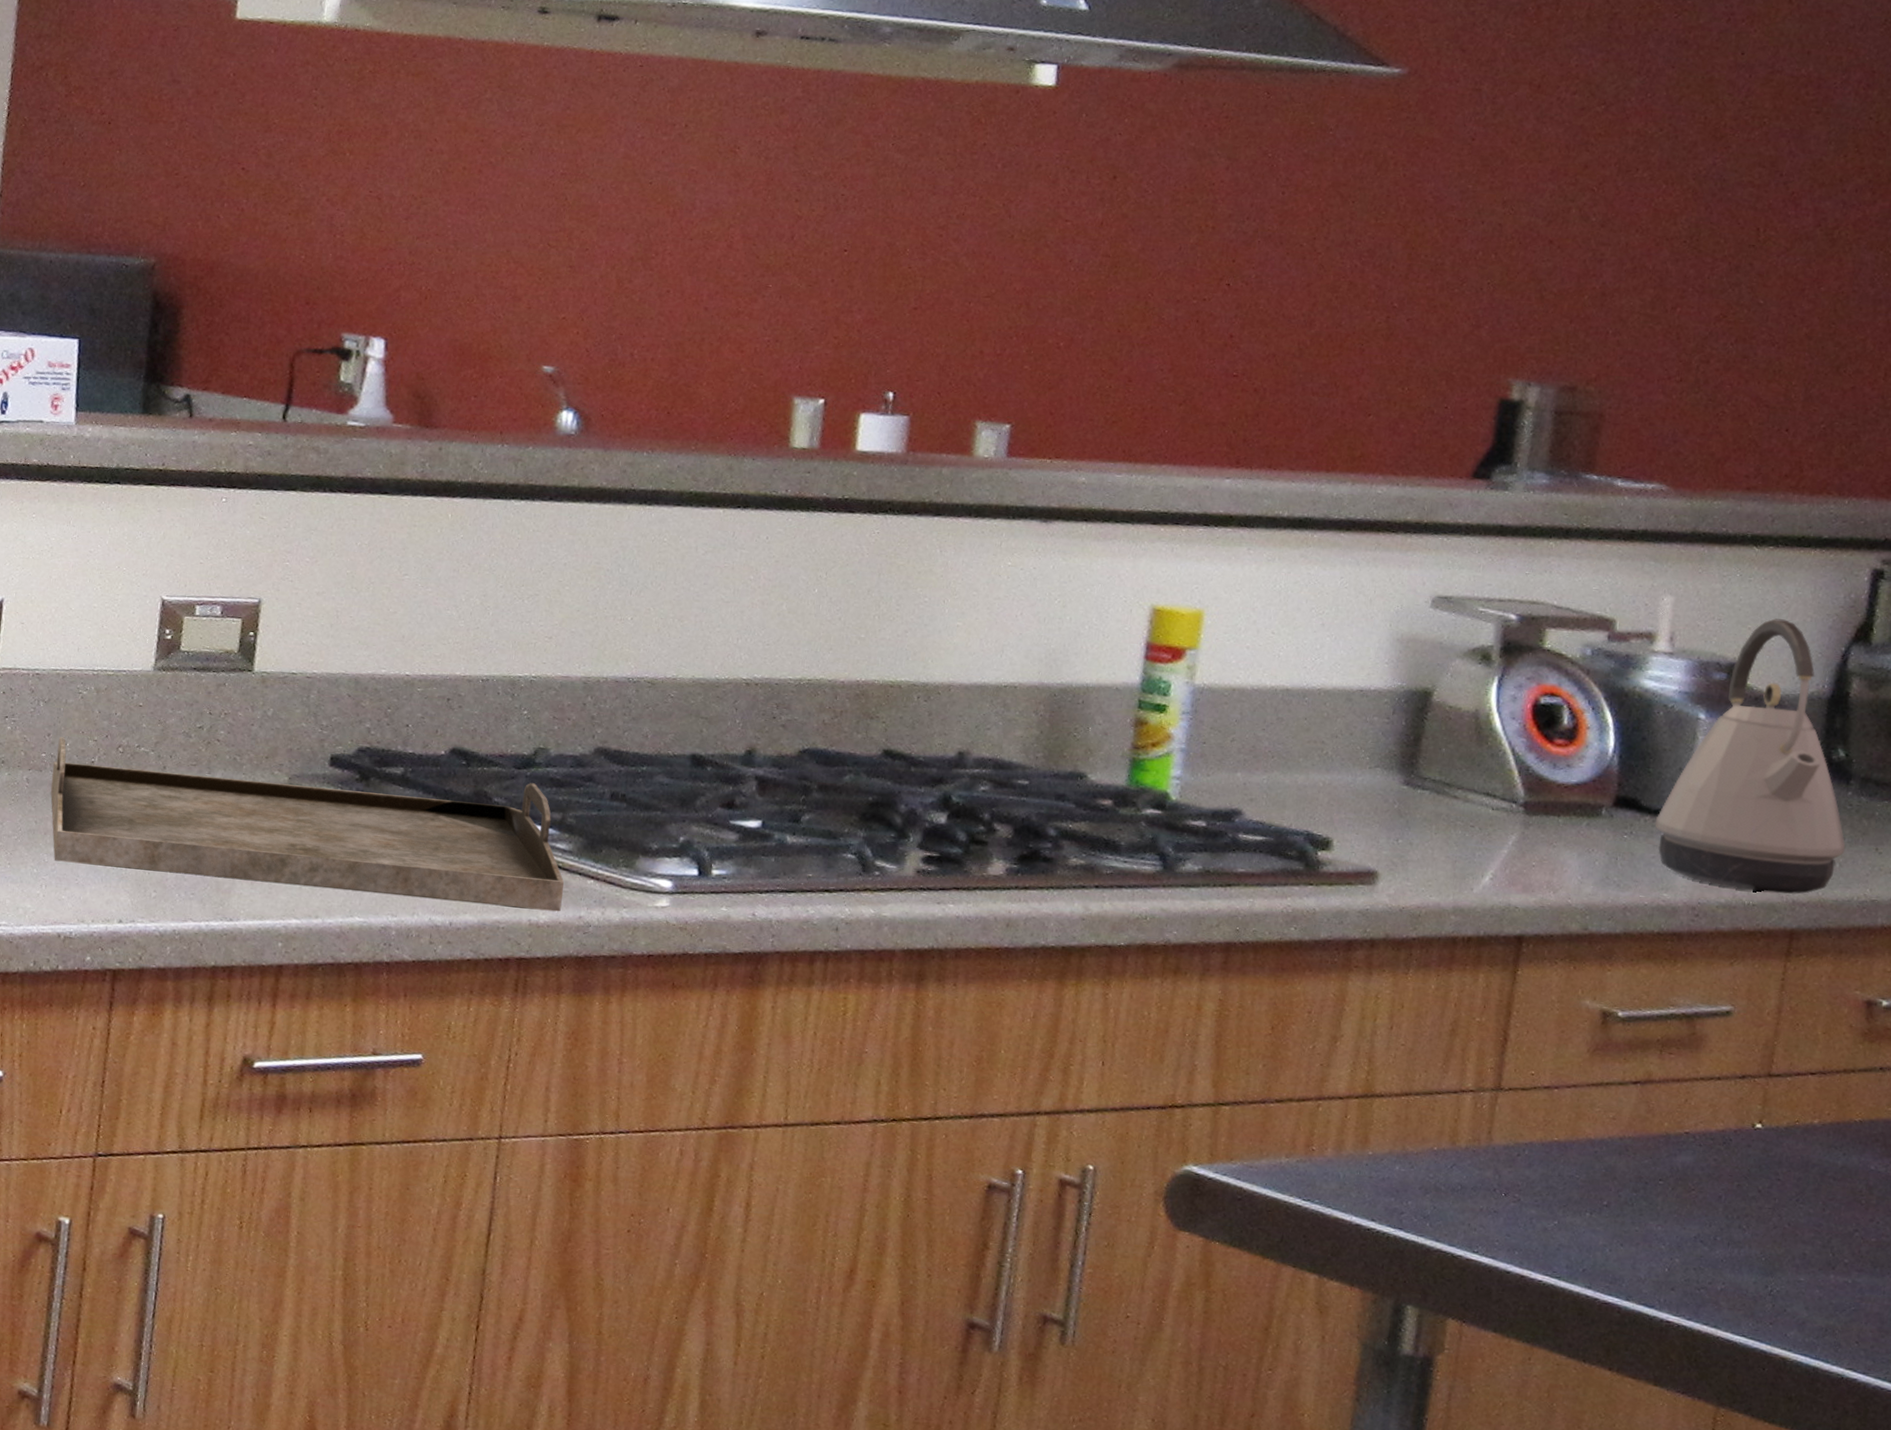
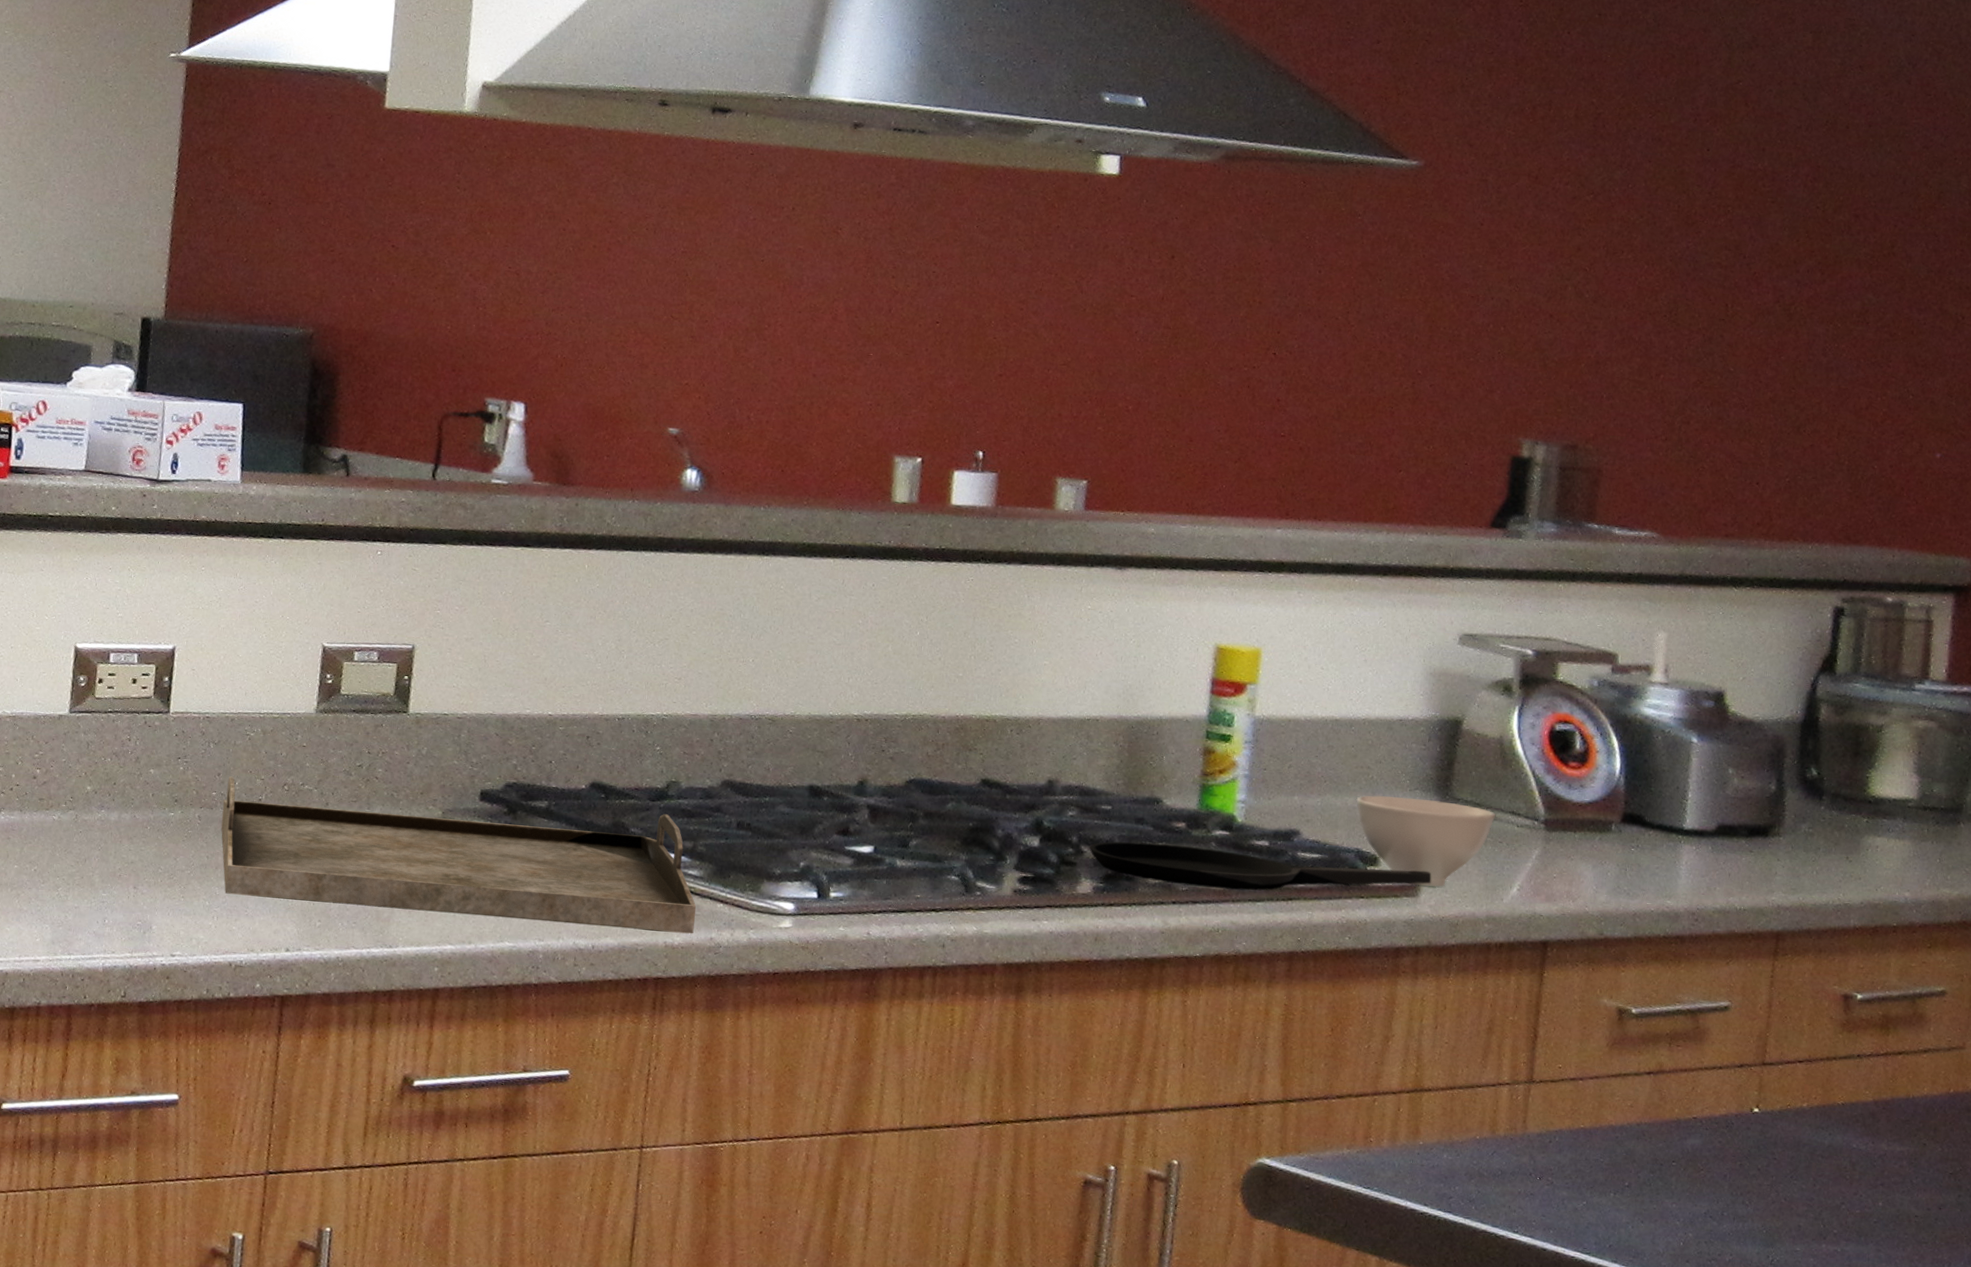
frying pan: none [1001,819,1392,876] -> present [1088,841,1432,891]
bowl: none [1307,772,1468,875] -> present [1356,795,1496,887]
kettle: present [1654,618,1846,895] -> none [1657,652,1821,900]

